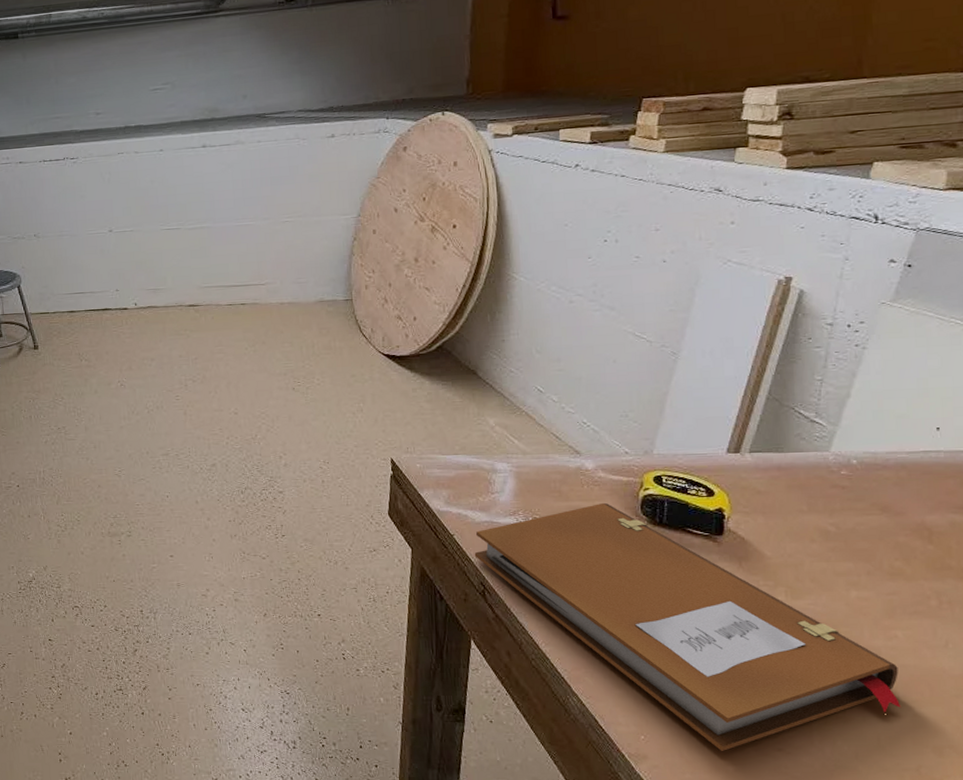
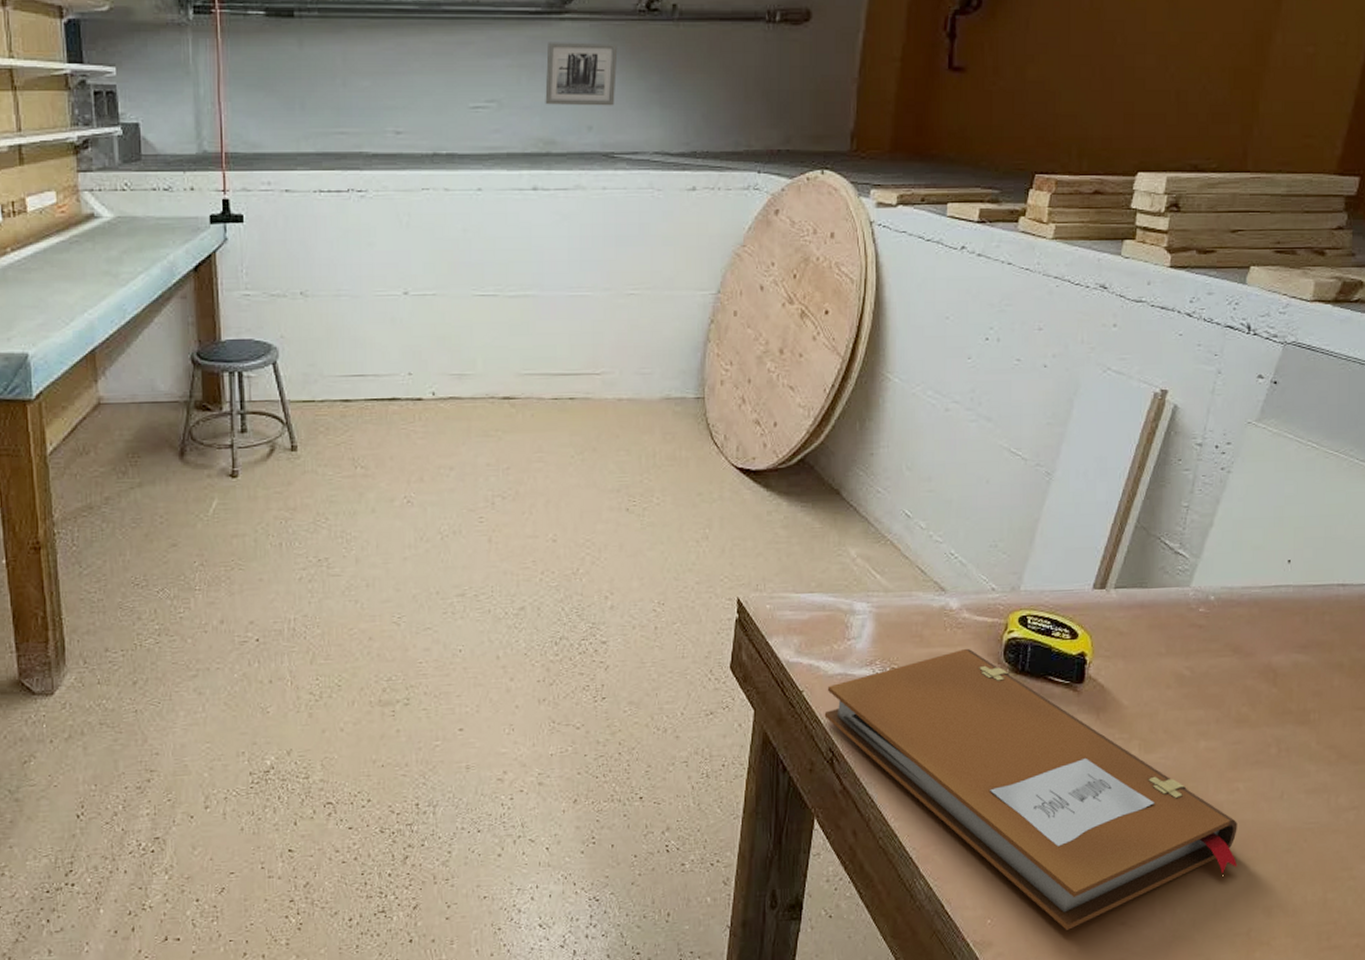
wall art: none [207,30,264,82] -> present [545,42,618,106]

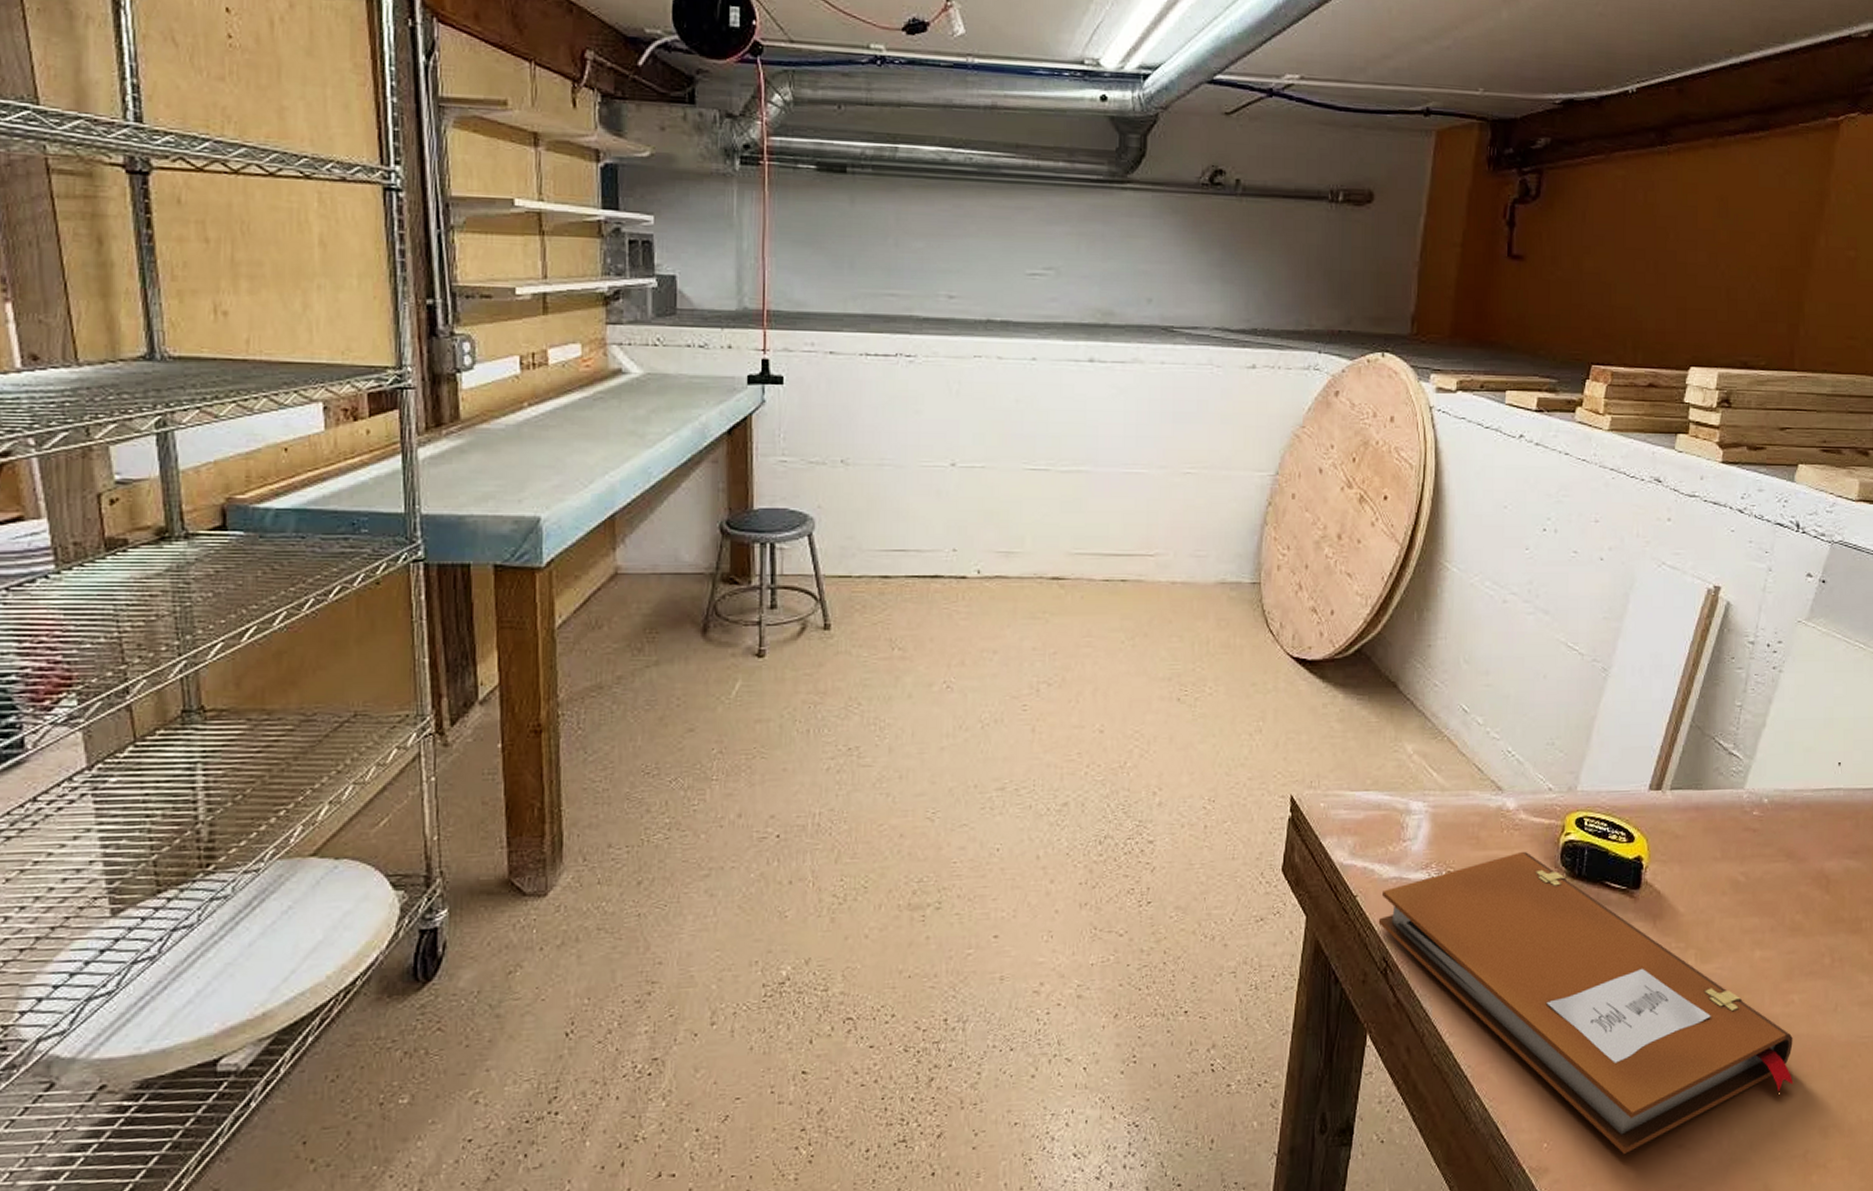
wall art: present [545,42,618,106] -> none [1104,211,1180,279]

